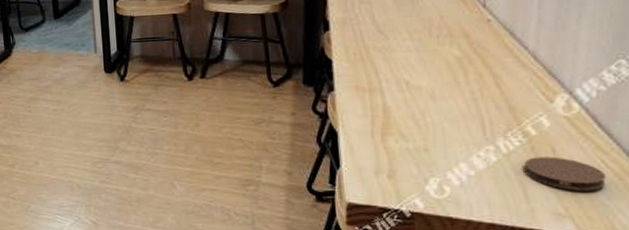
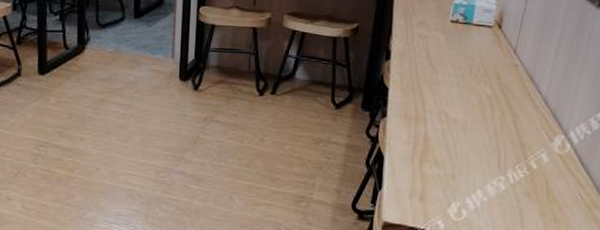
coaster: present [524,157,606,191] -> none [523,188,580,219]

